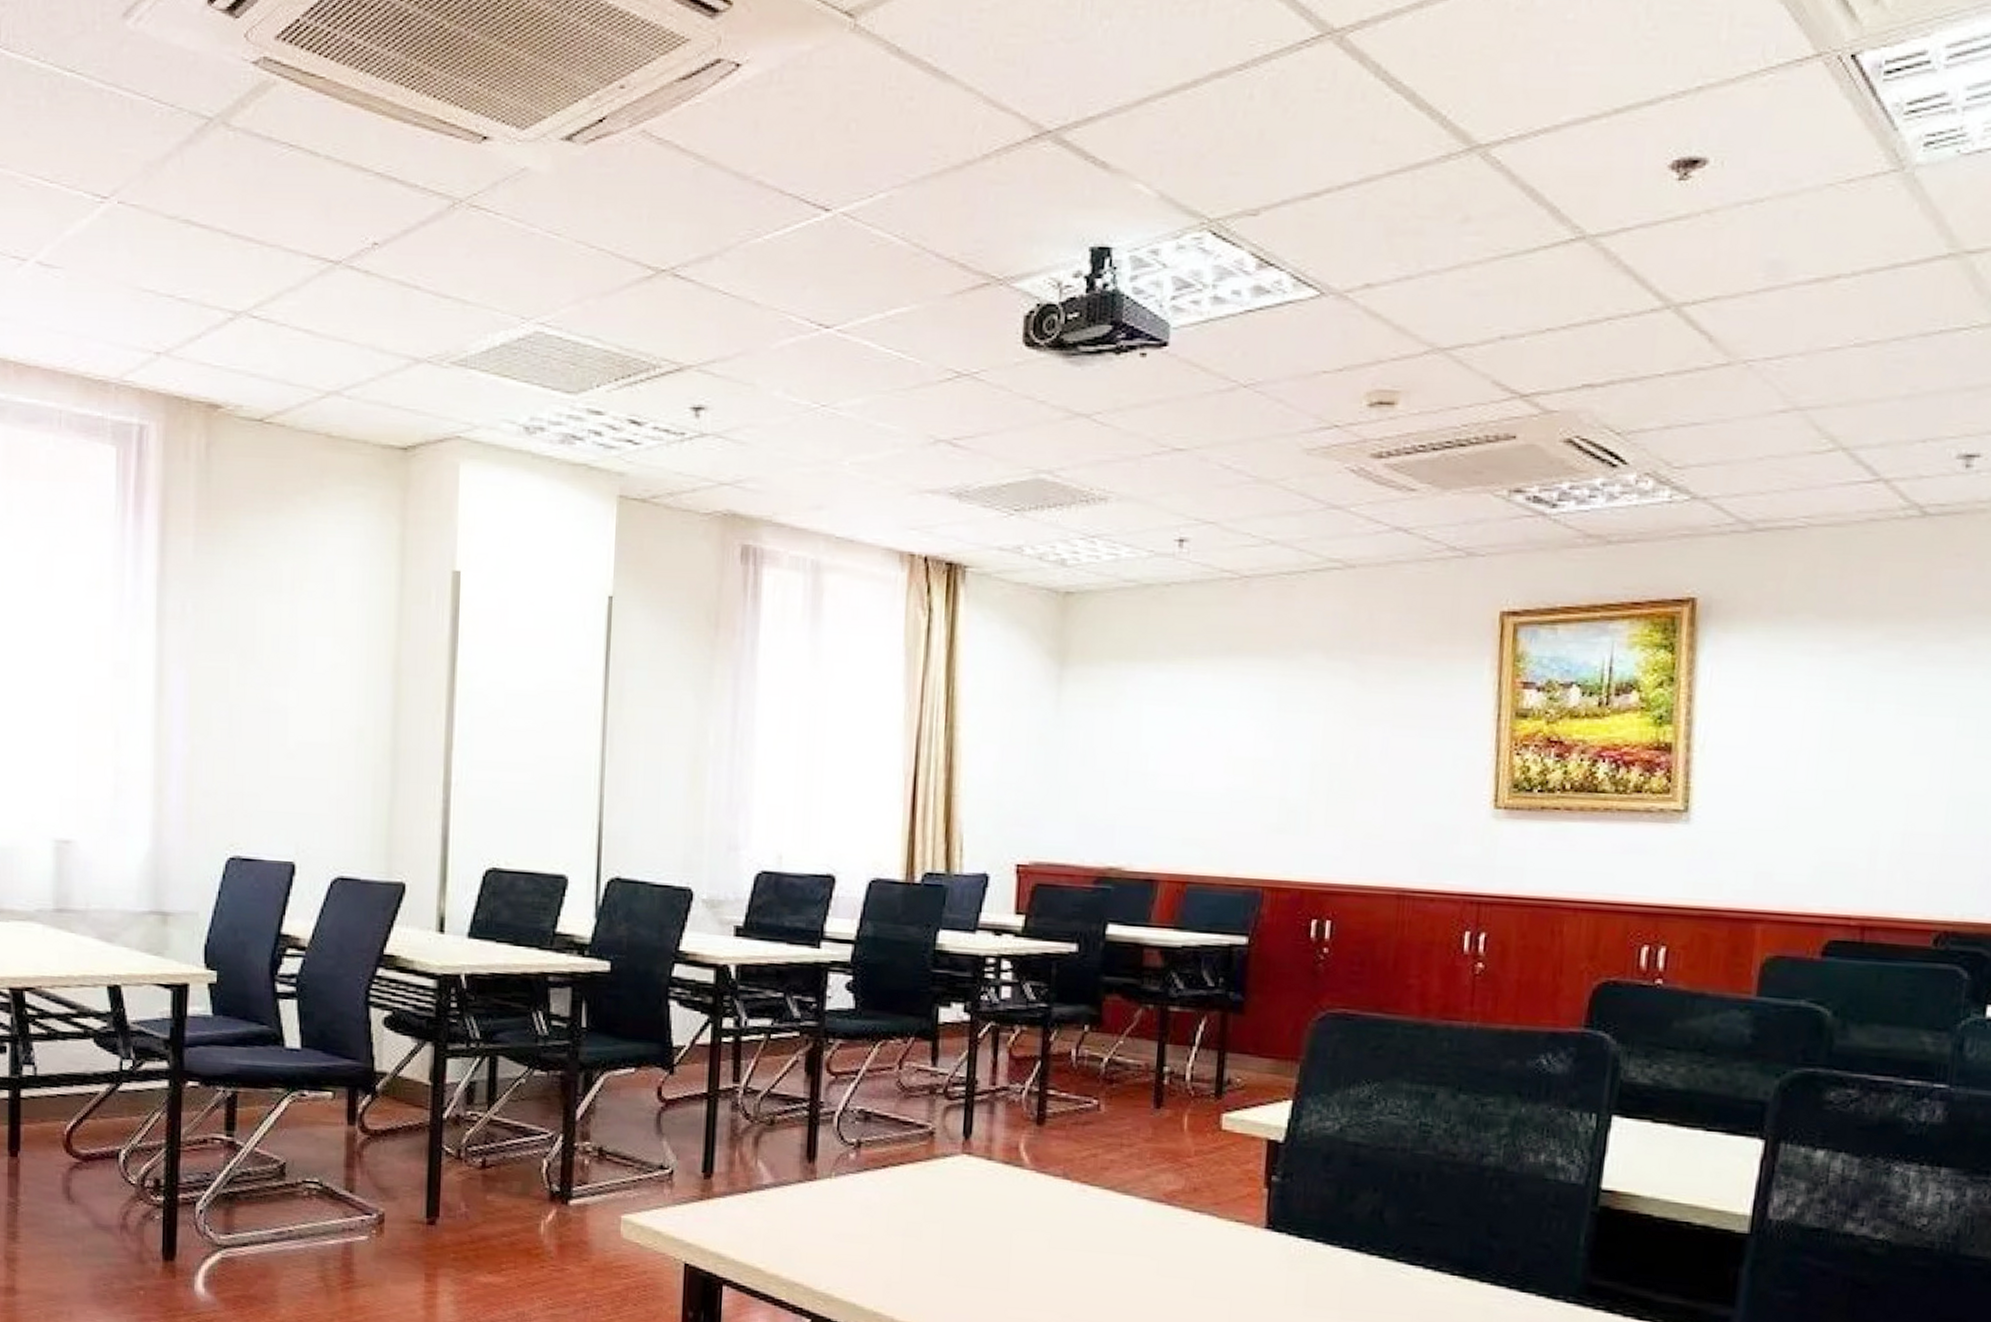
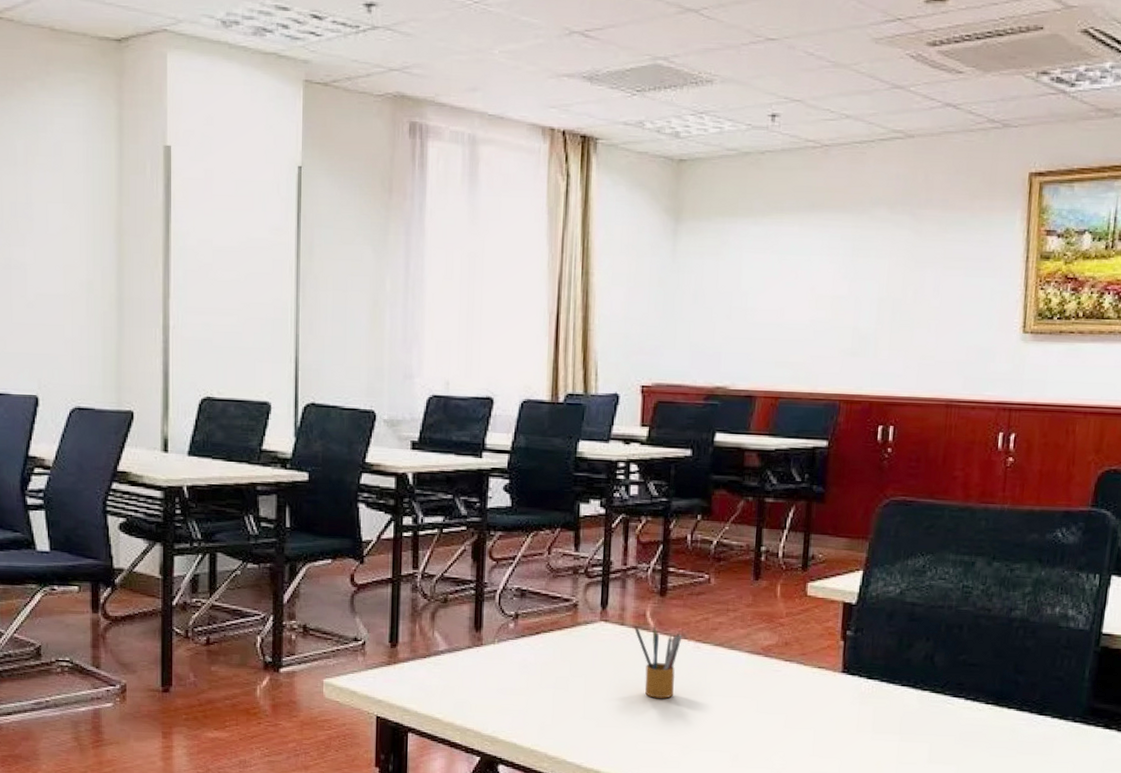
pencil box: none [1004,1160,1064,1254] -> present [634,625,682,699]

